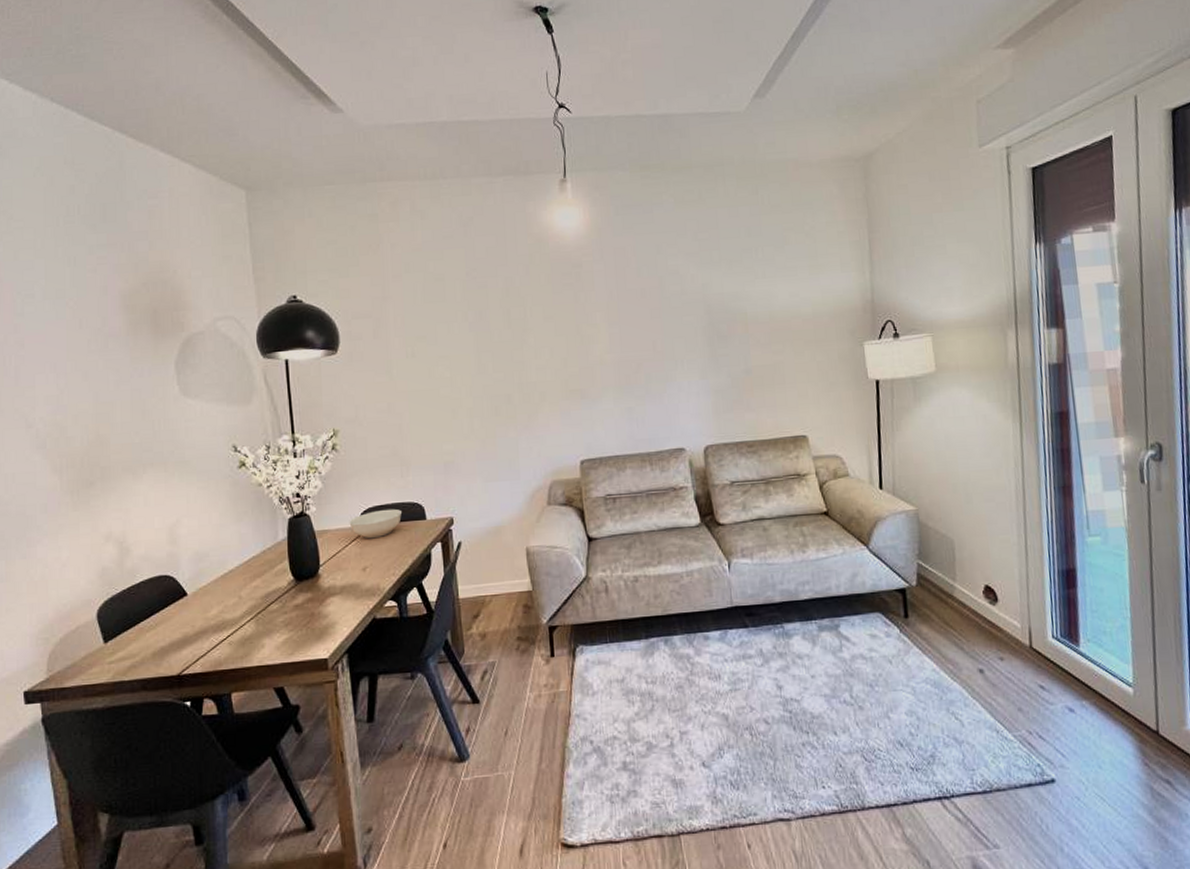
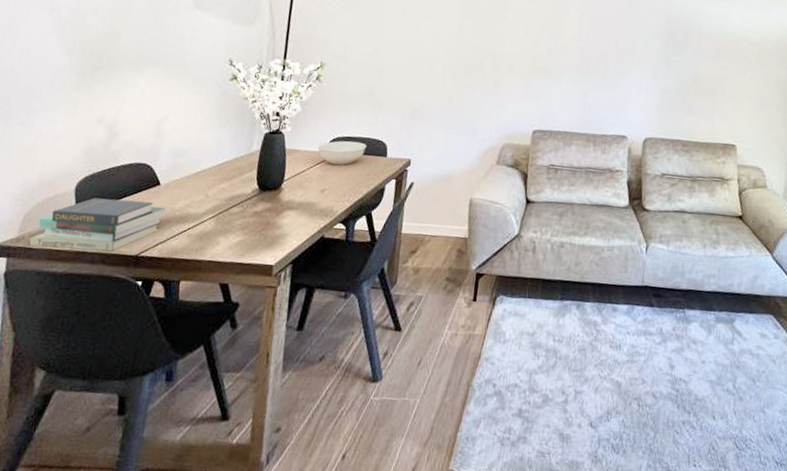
books: none [60,615,200,686] -> present [29,198,167,252]

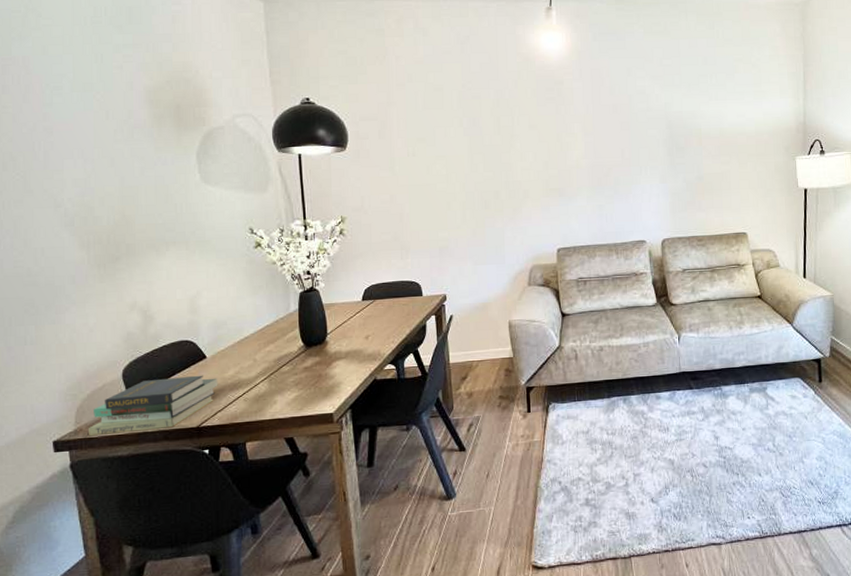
bowl: present [317,140,366,166] -> none [354,286,401,312]

